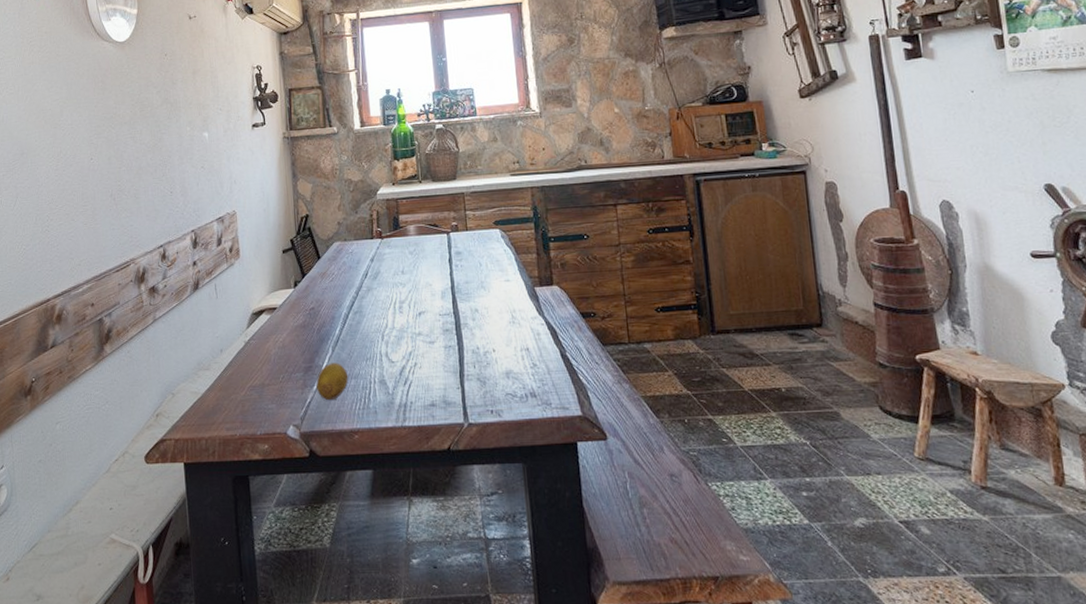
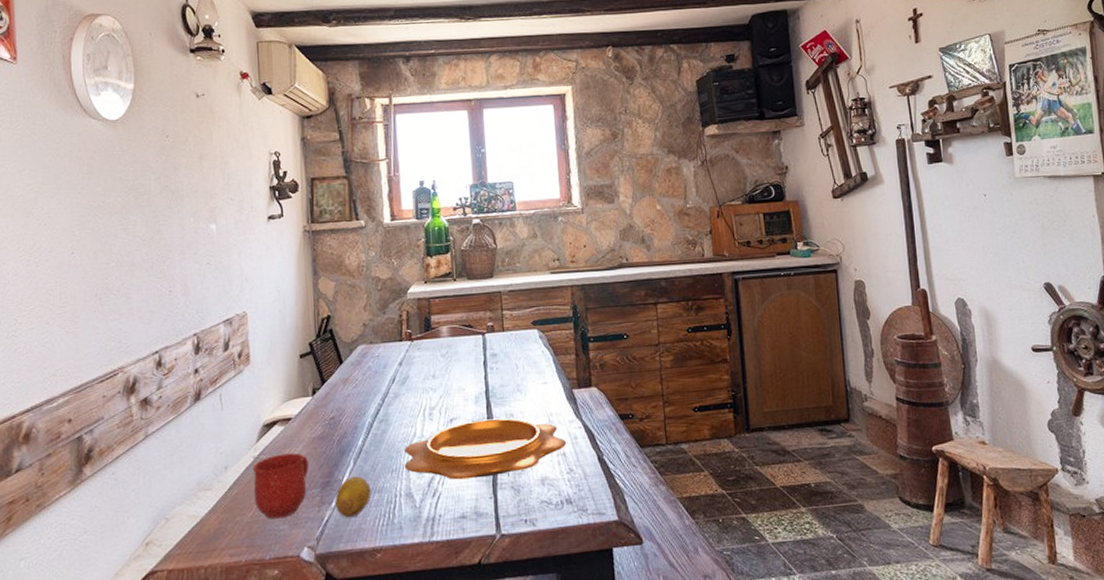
mug: none [244,339,293,399] -> present [252,453,309,519]
decorative bowl: none [377,313,530,370] -> present [404,418,567,480]

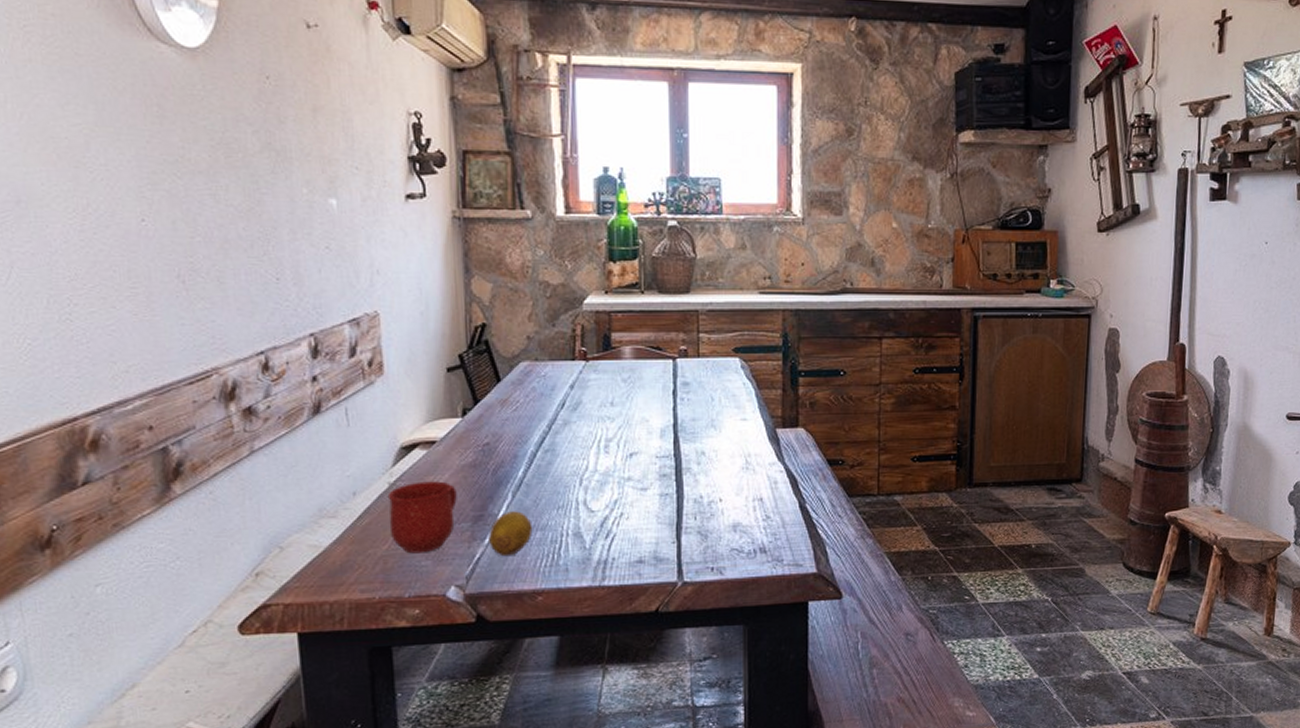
decorative bowl: present [404,418,567,480] -> none [572,456,765,521]

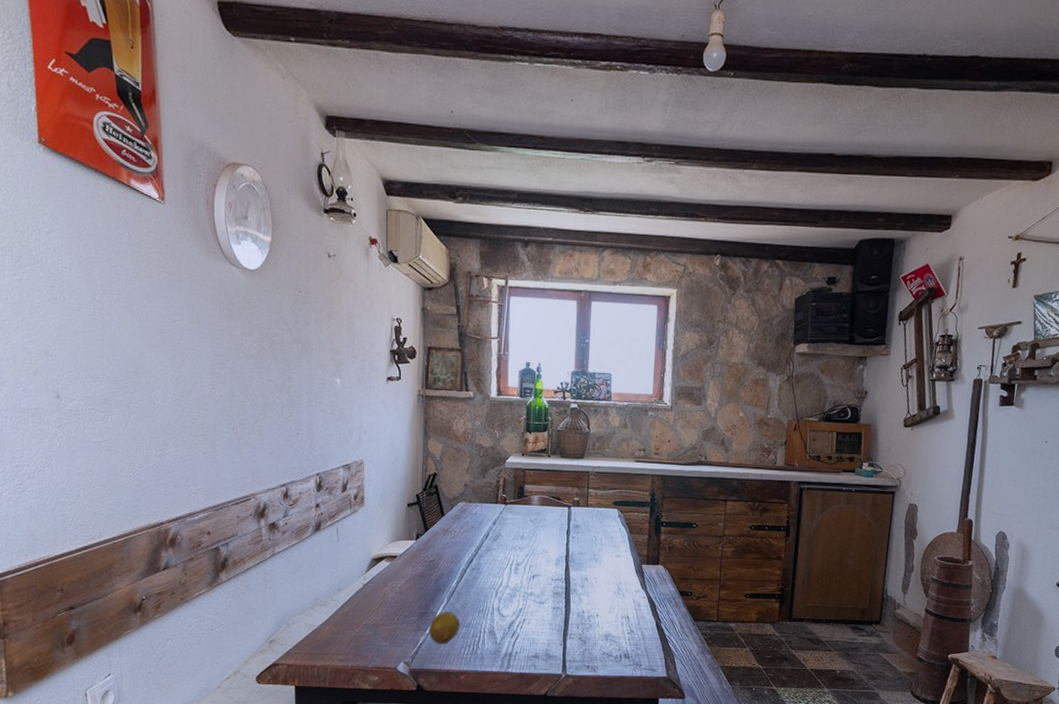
mug: present [387,481,457,554] -> none [361,584,409,637]

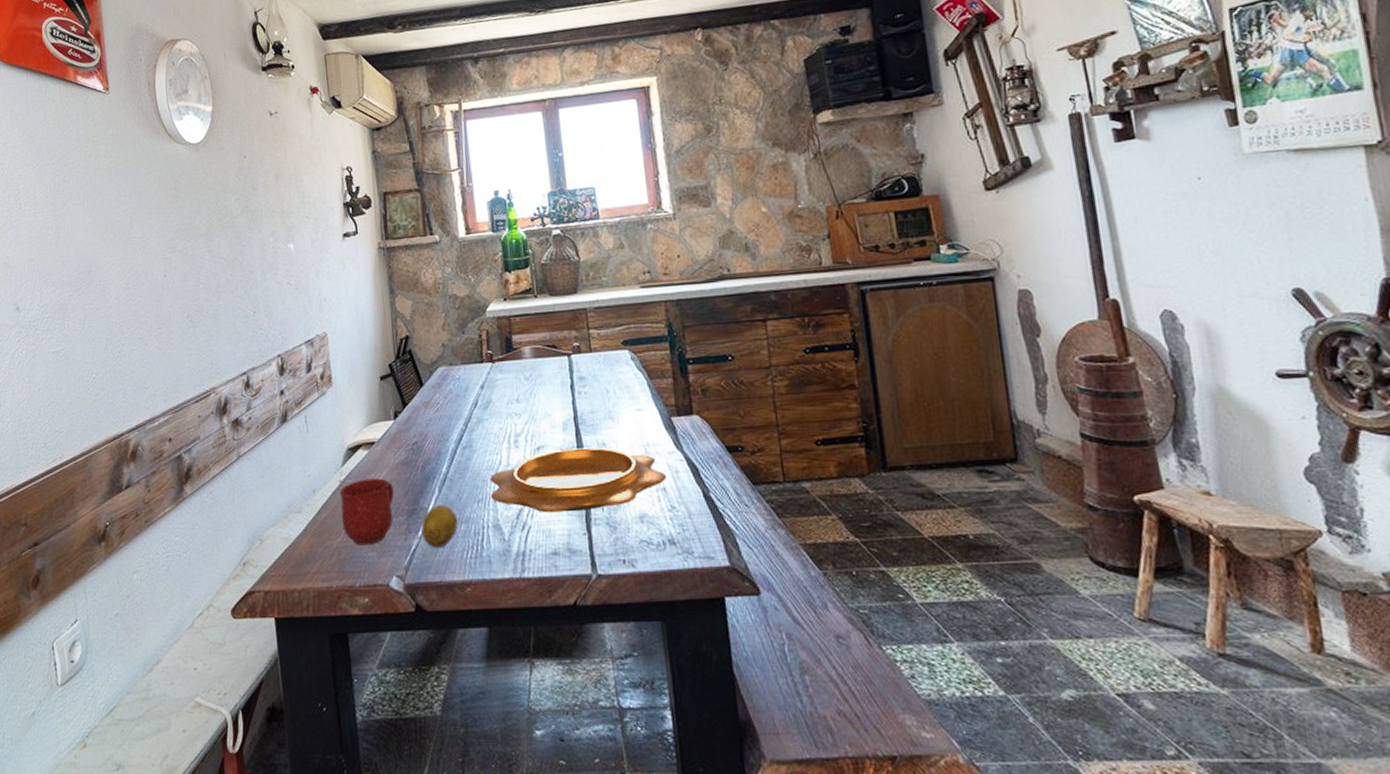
mug: none [361,584,409,637] -> present [339,478,394,546]
decorative bowl: none [489,579,631,627] -> present [490,447,667,513]

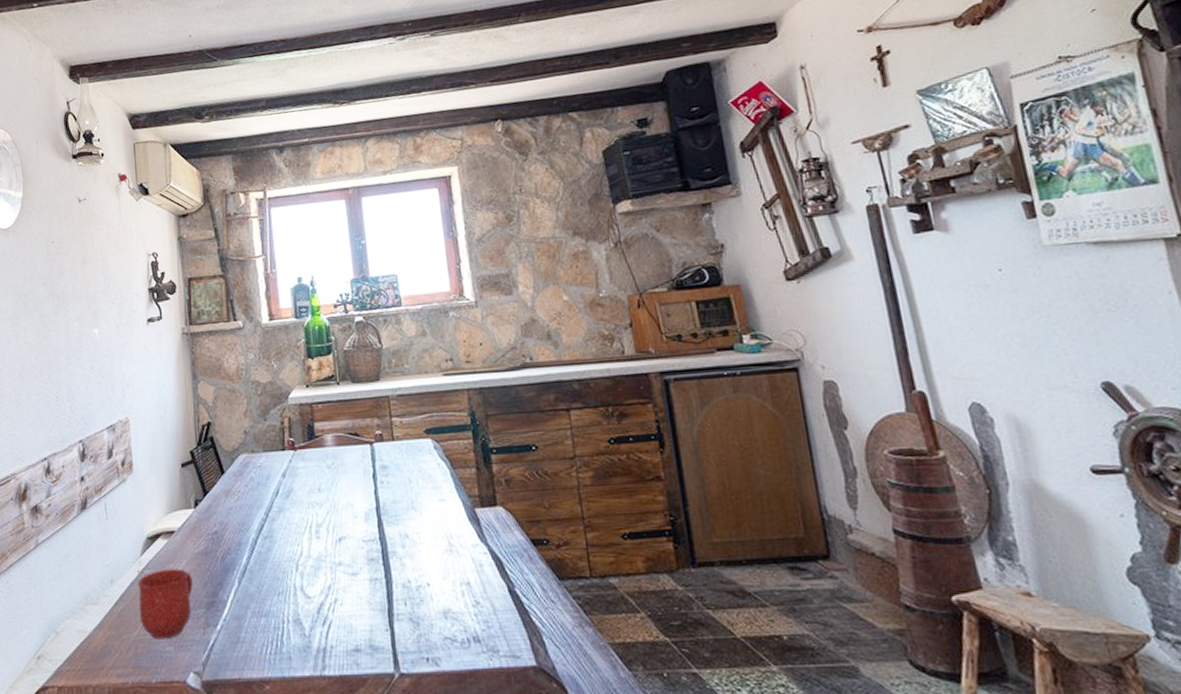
fruit: present [421,505,458,548] -> none [220,597,258,643]
decorative bowl: present [490,447,667,513] -> none [290,539,471,607]

